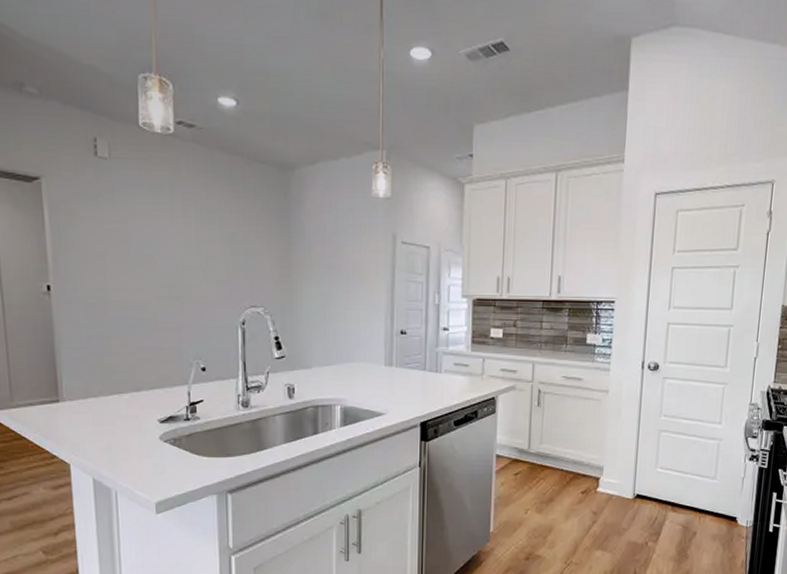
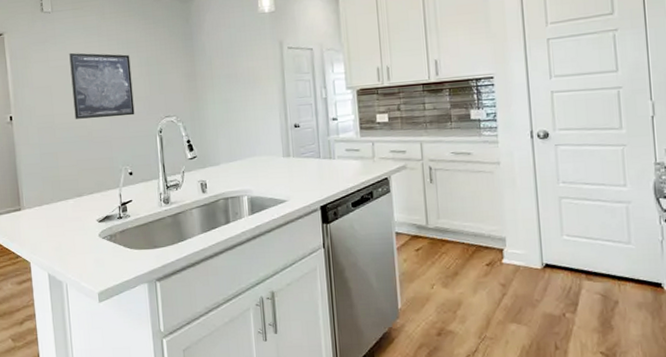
wall art: none [131,214,213,301] -> present [69,52,135,119]

